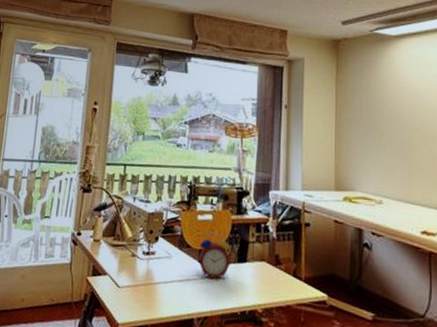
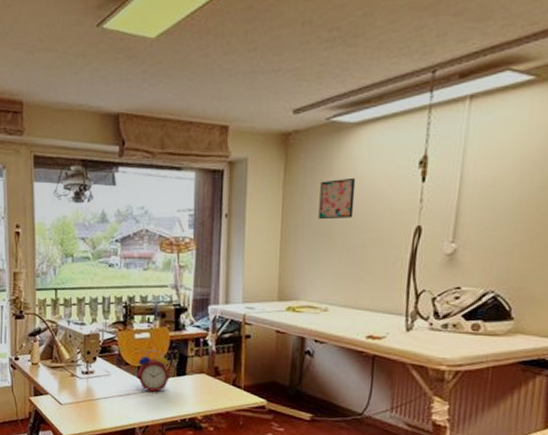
wall art: none [368,81,399,117] -> present [318,177,356,219]

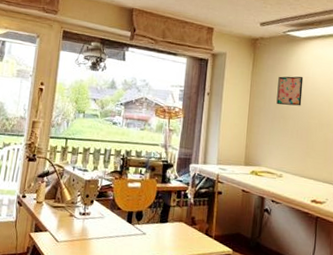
alarm clock: present [136,349,170,393] -> none [126,197,154,237]

